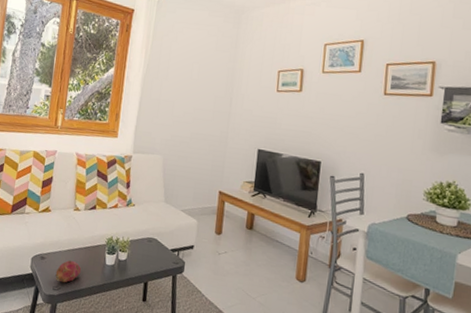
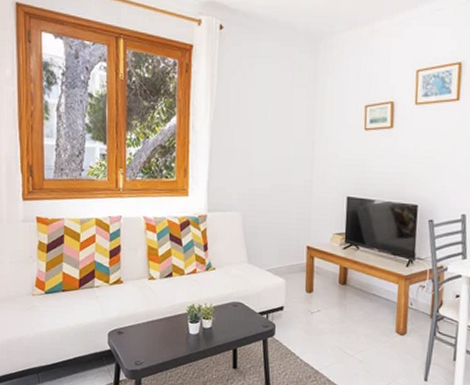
fruit: present [55,260,82,283] -> none [136,333,164,357]

